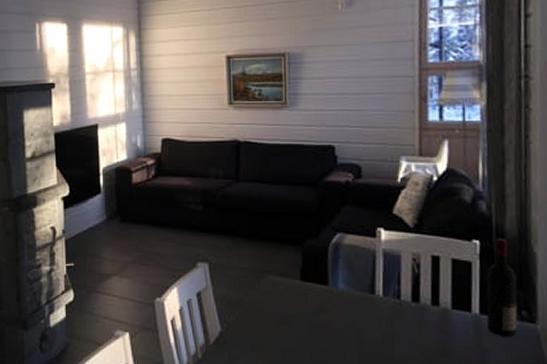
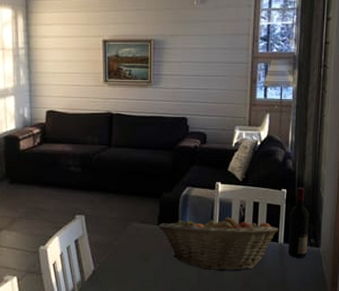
fruit basket: none [301,268,470,347] -> present [158,213,278,272]

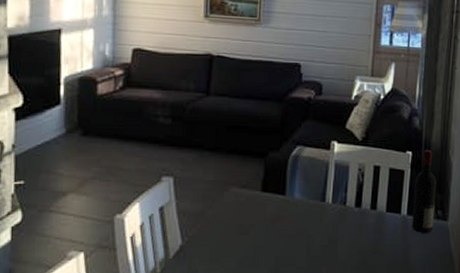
fruit basket: present [158,213,278,272] -> none [262,178,401,249]

